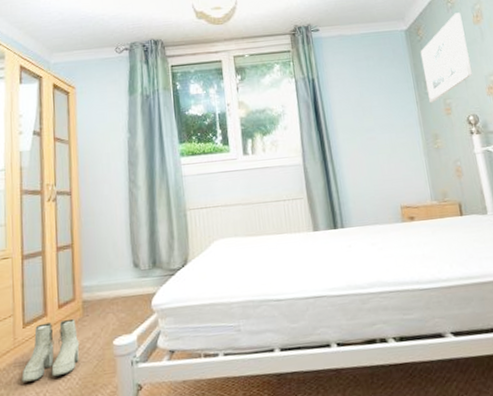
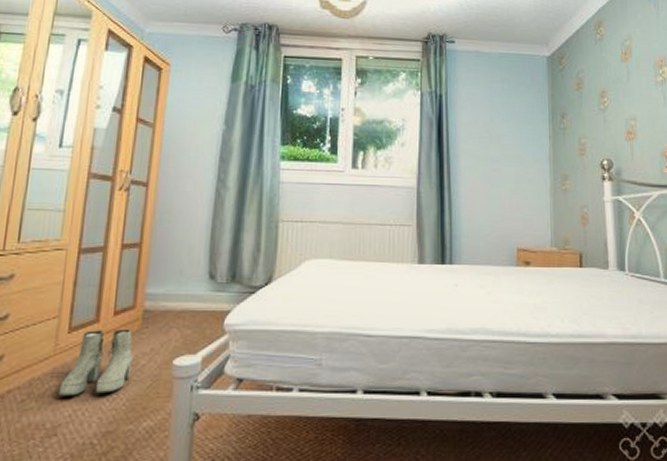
wall art: present [420,12,472,104] -> none [560,46,612,141]

